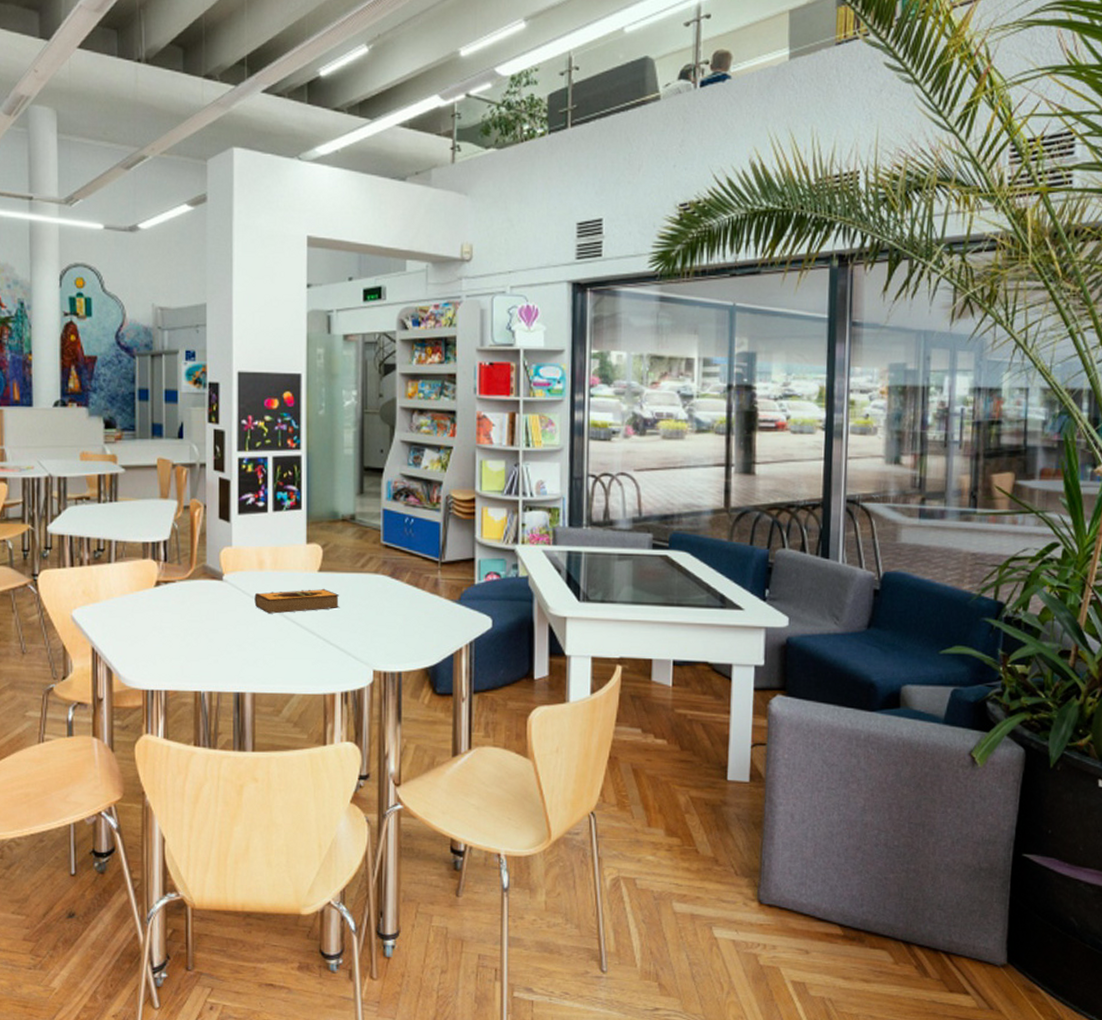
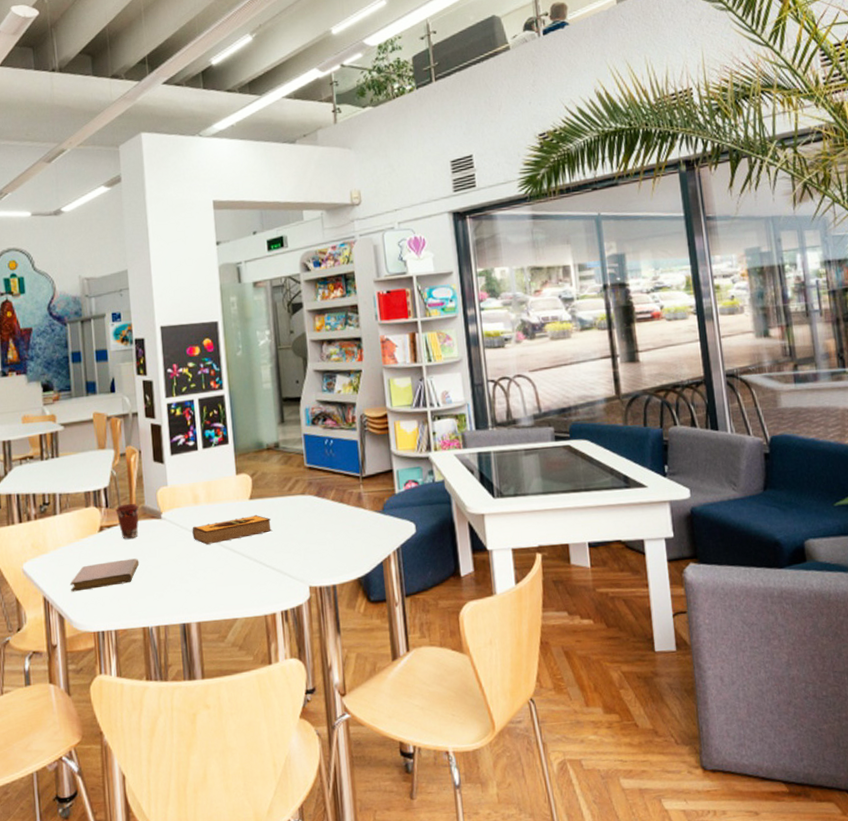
notebook: none [121,618,196,646] -> present [70,558,139,592]
coffee cup: none [174,560,200,598] -> present [115,503,139,539]

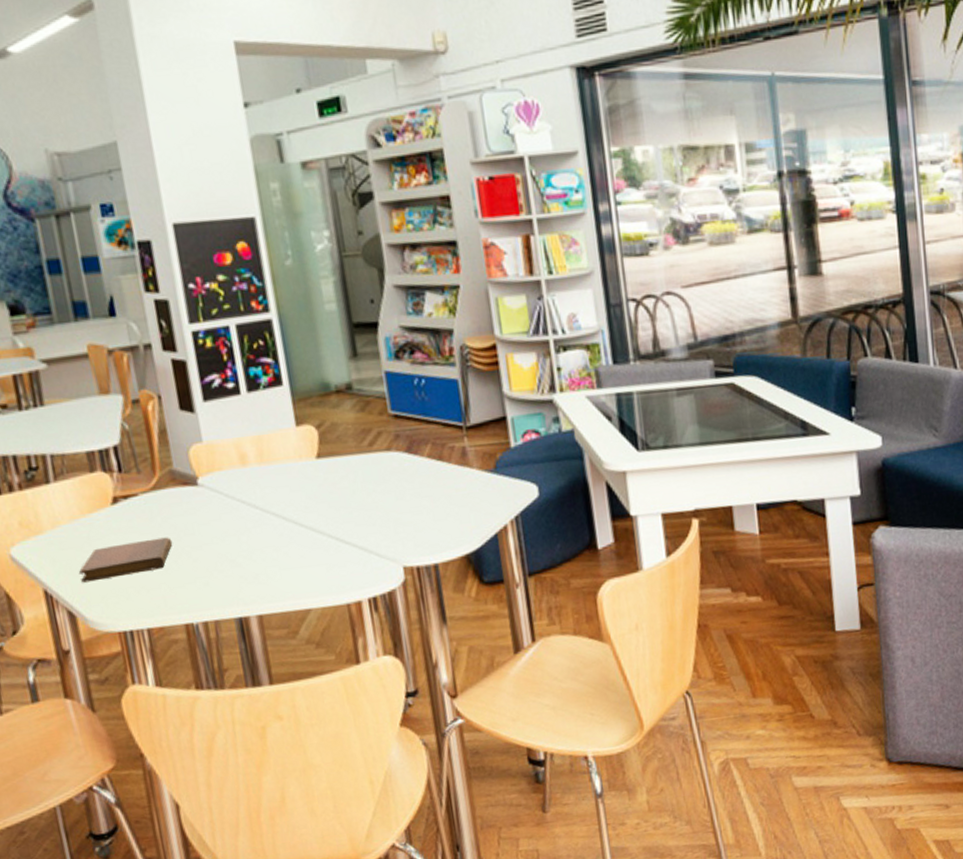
coffee cup: present [115,503,139,539] -> none [132,465,168,513]
hardback book: present [192,514,273,545] -> none [241,477,351,518]

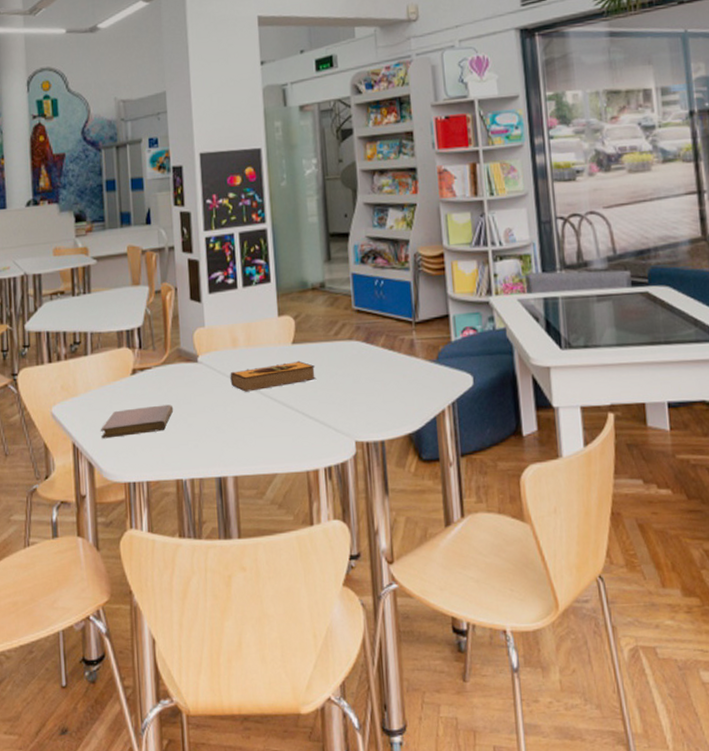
hardback book: none [241,477,351,518] -> present [230,360,317,392]

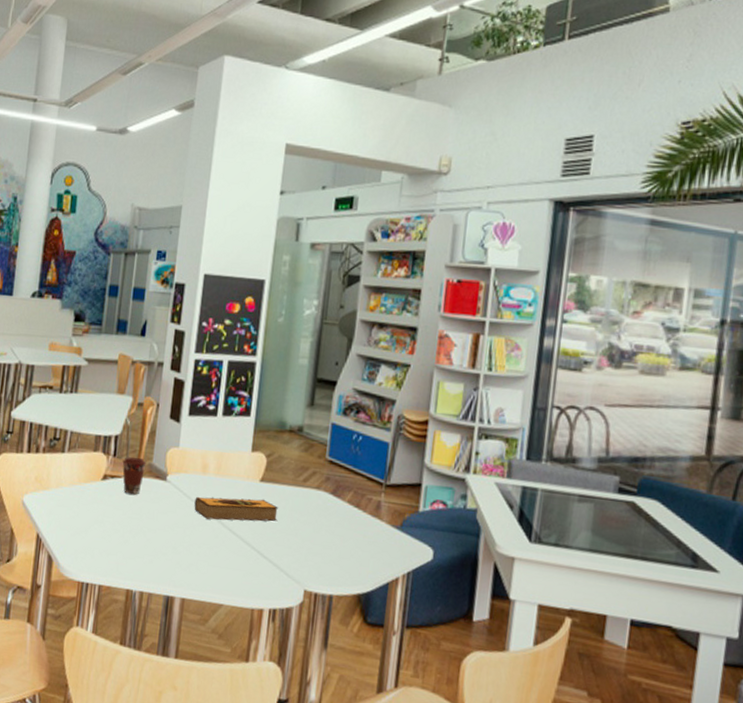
notebook: present [101,404,174,439] -> none [64,511,136,540]
coffee cup: none [149,344,175,384] -> present [122,457,147,495]

